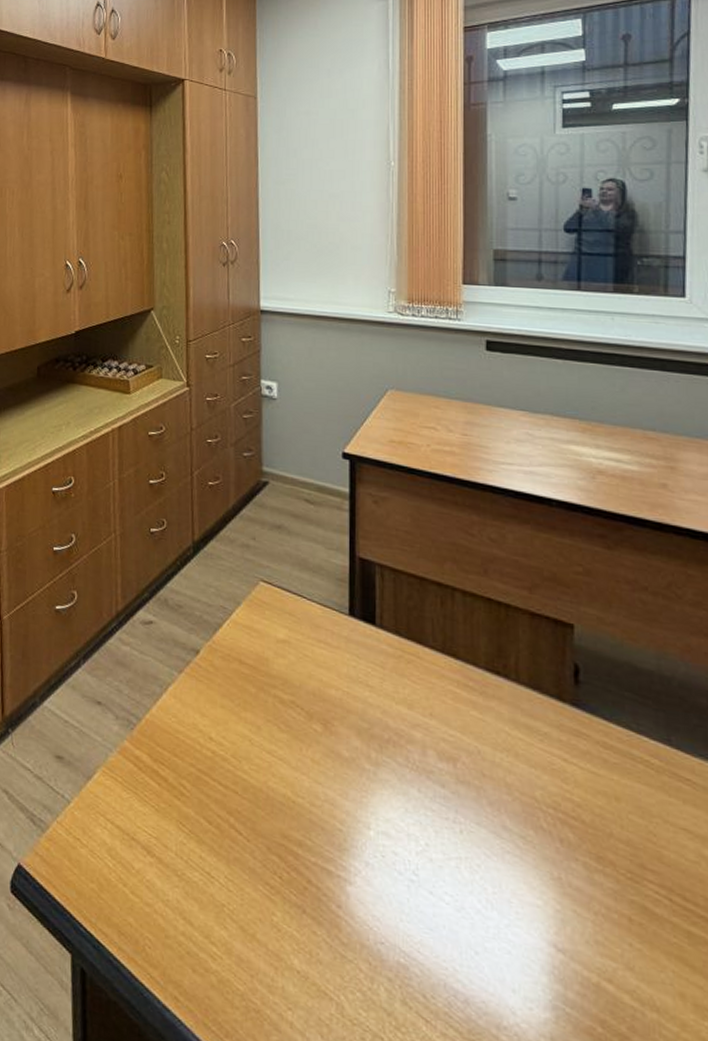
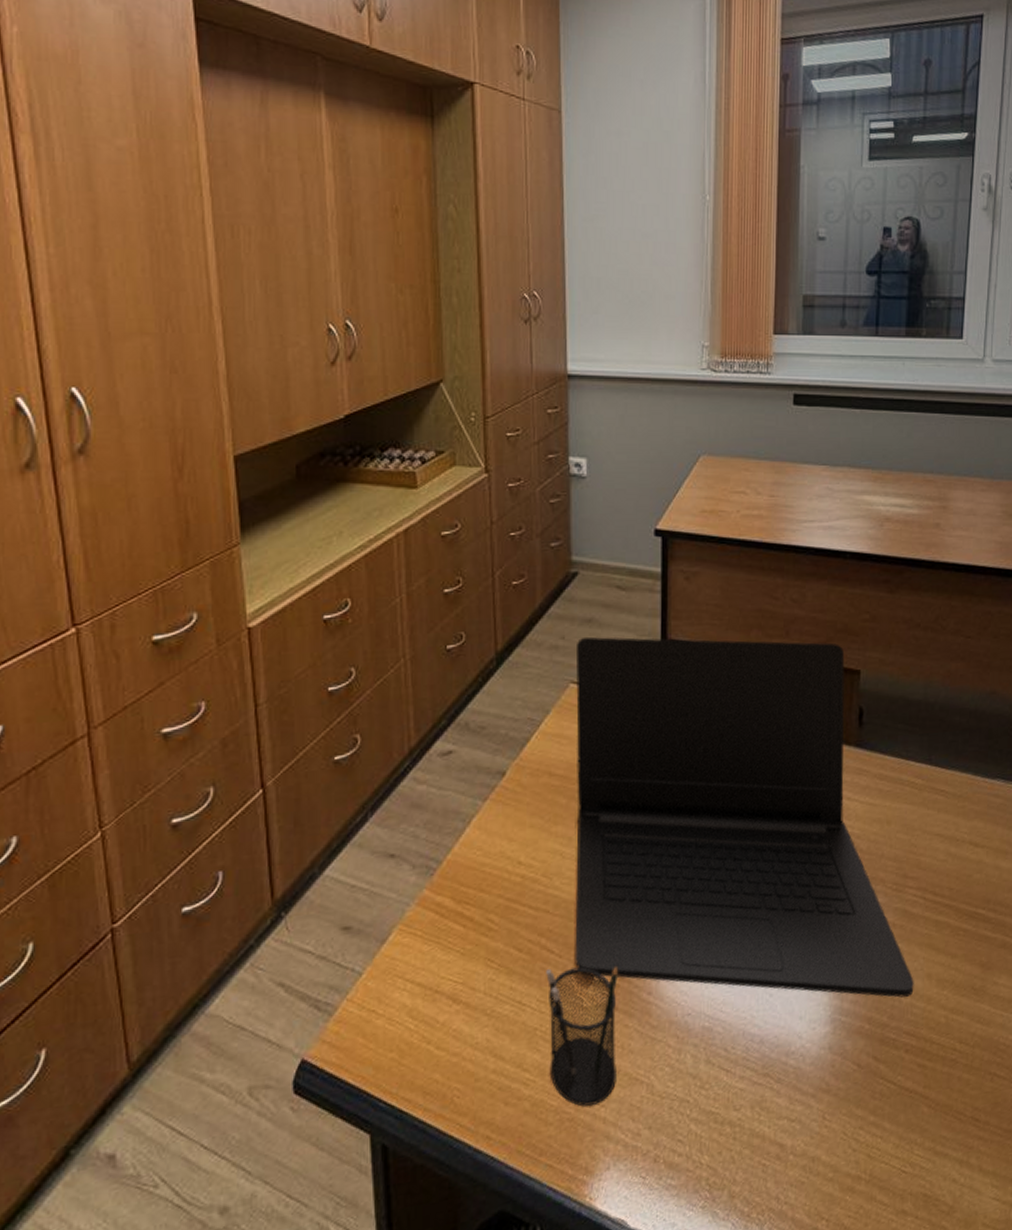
pencil holder: none [234,849,305,1005] -> present [546,965,618,1107]
laptop: none [262,541,662,1012] -> present [575,636,914,998]

